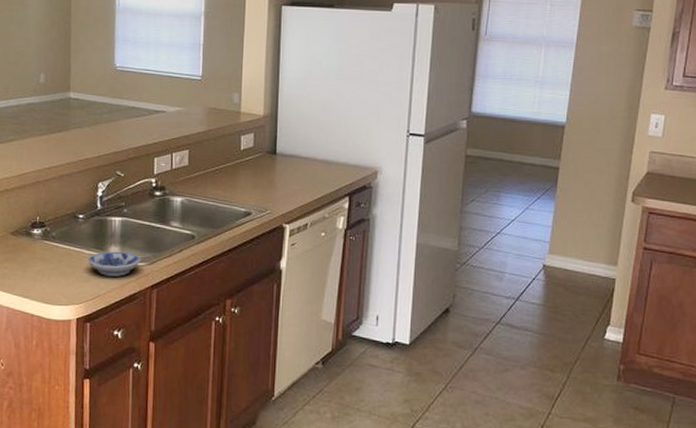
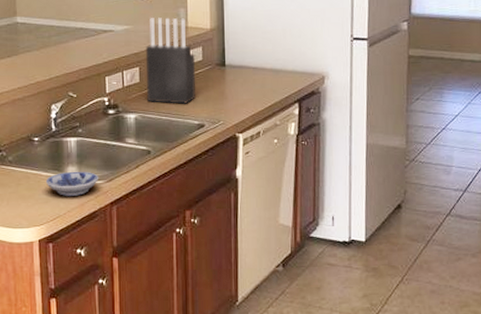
knife block: none [195,101,247,190] -> present [145,17,196,104]

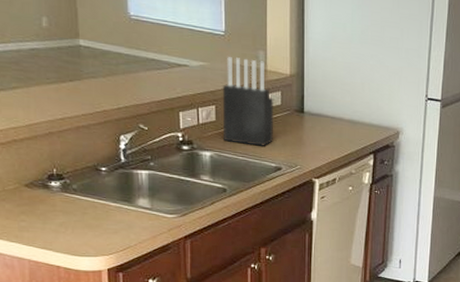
bowl: present [45,171,99,196] -> none [114,203,173,228]

